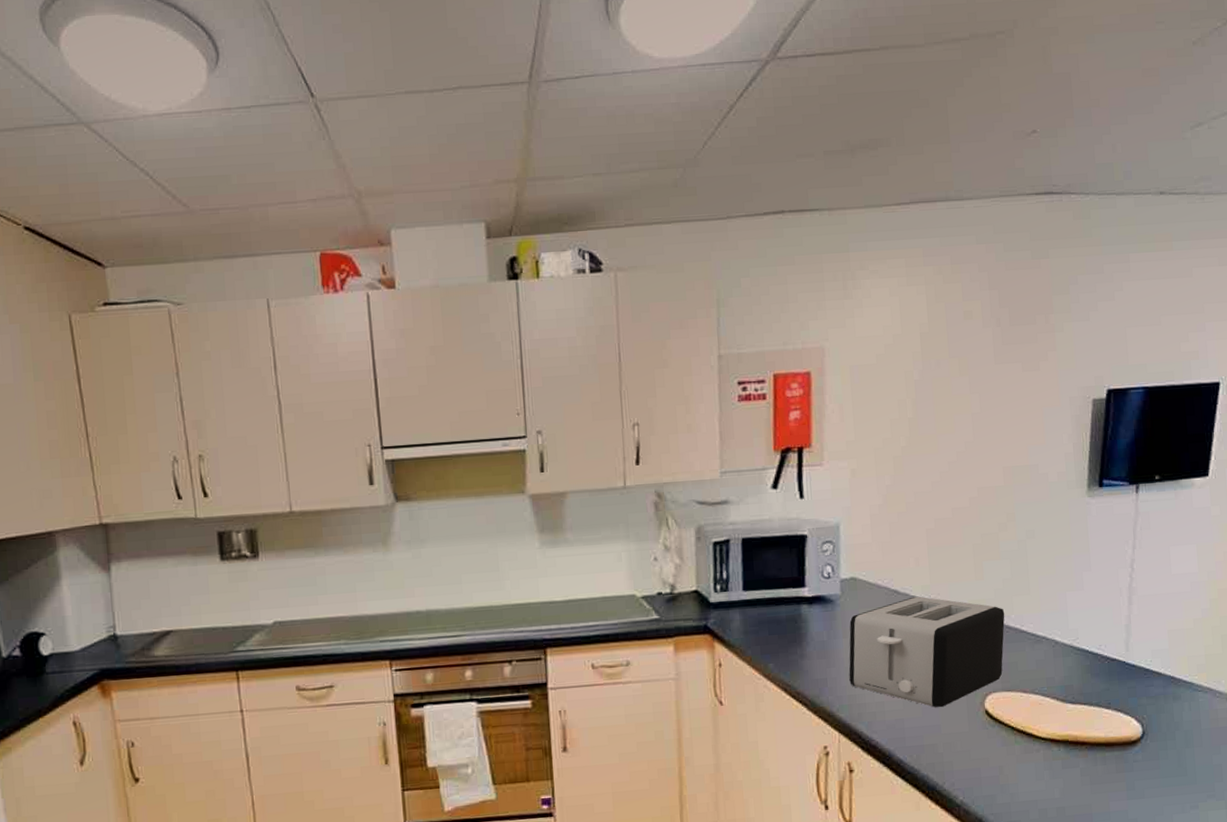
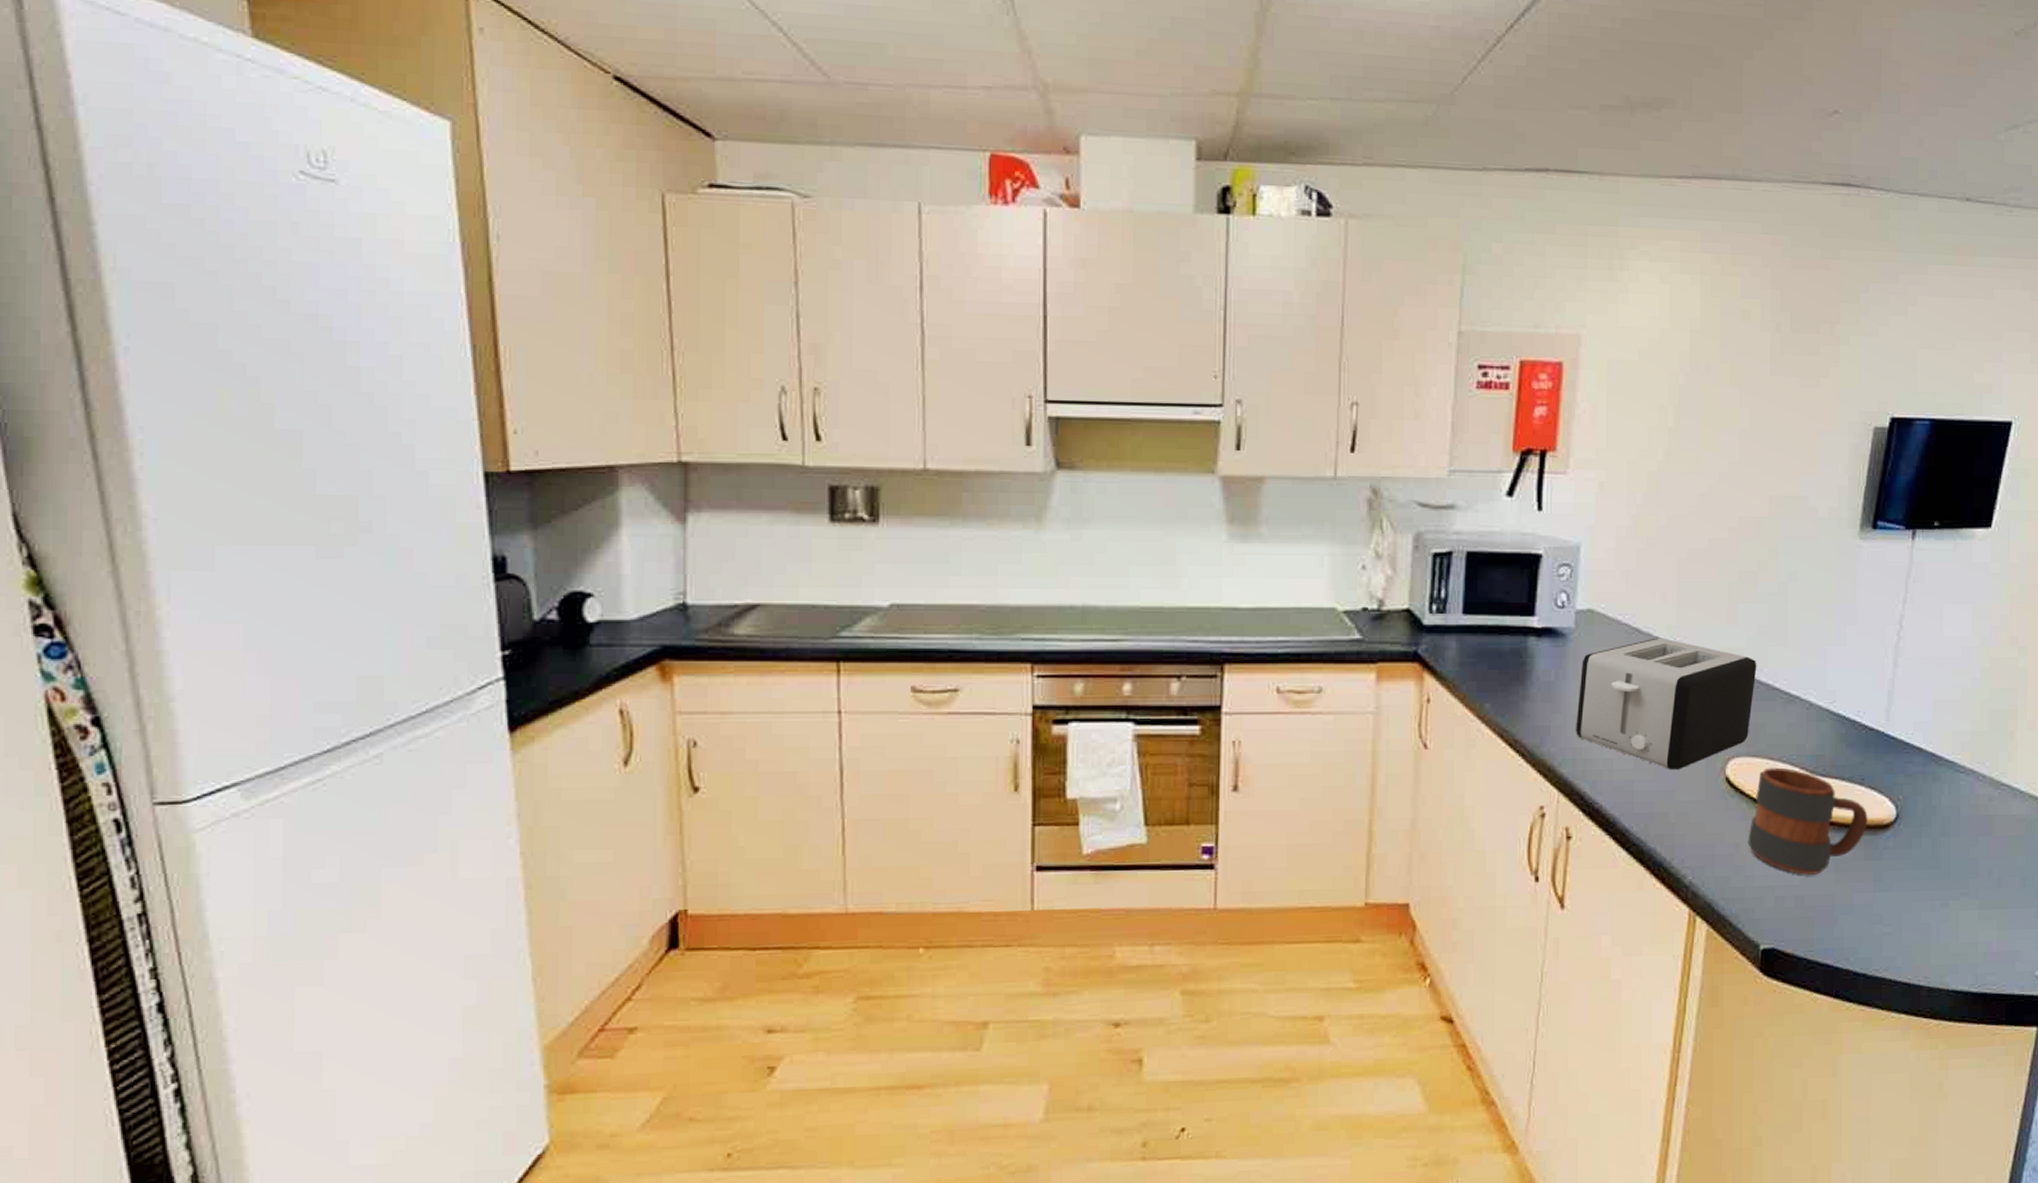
mug: none [1009,698,1118,789] -> present [1748,767,1869,876]

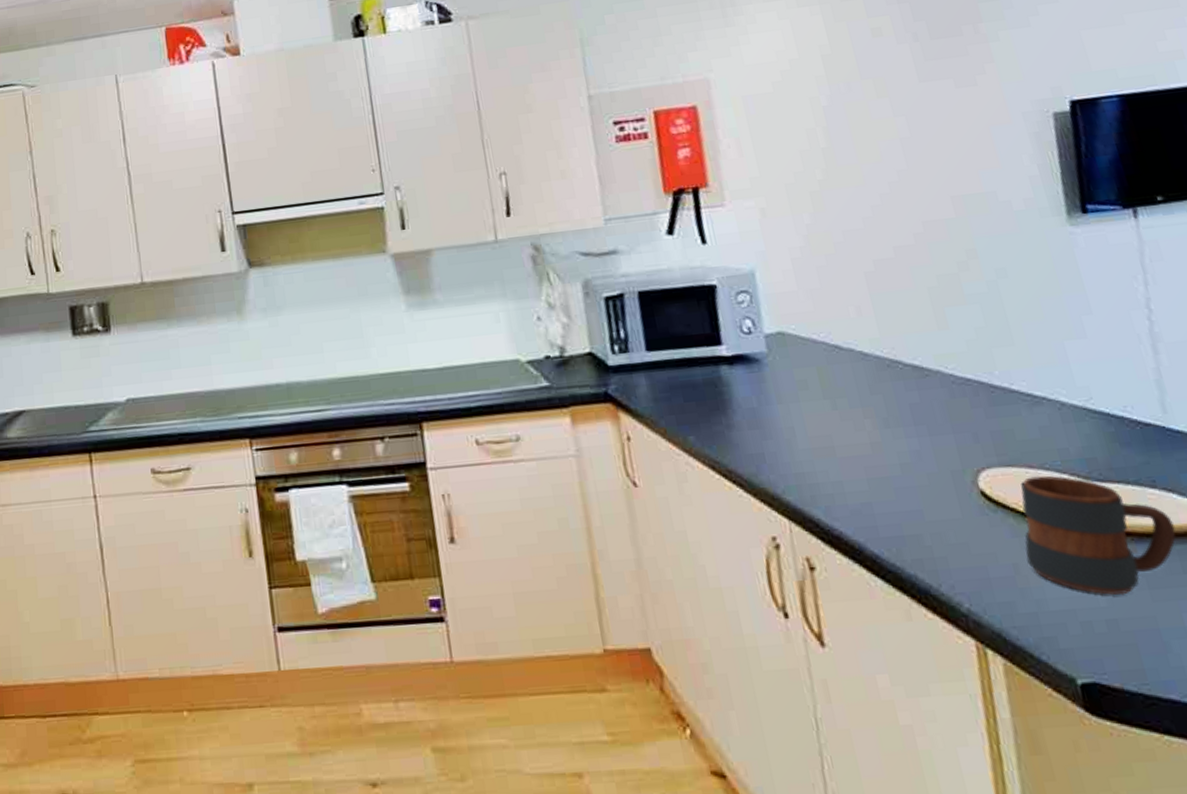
toaster: present [1576,637,1757,769] -> none [783,351,995,488]

